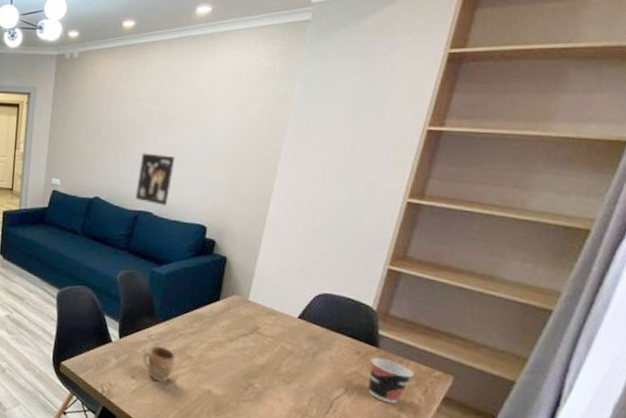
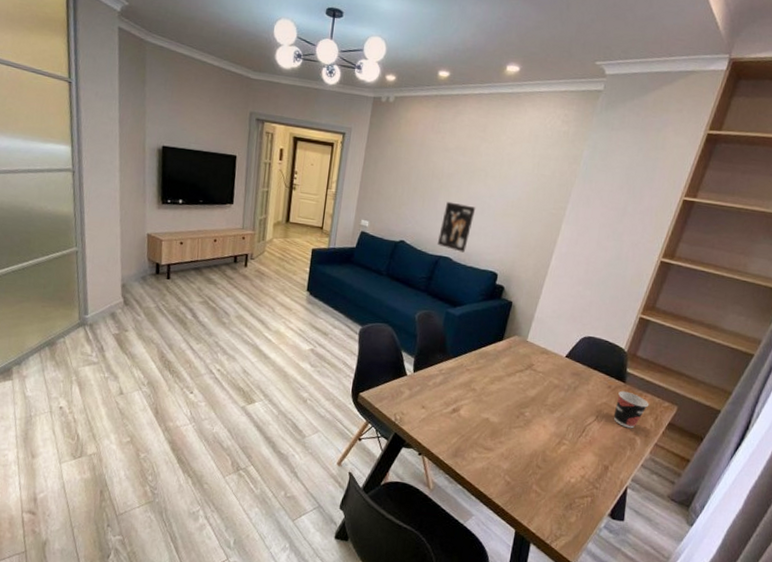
mug: present [143,345,175,382] -> none [433,379,461,412]

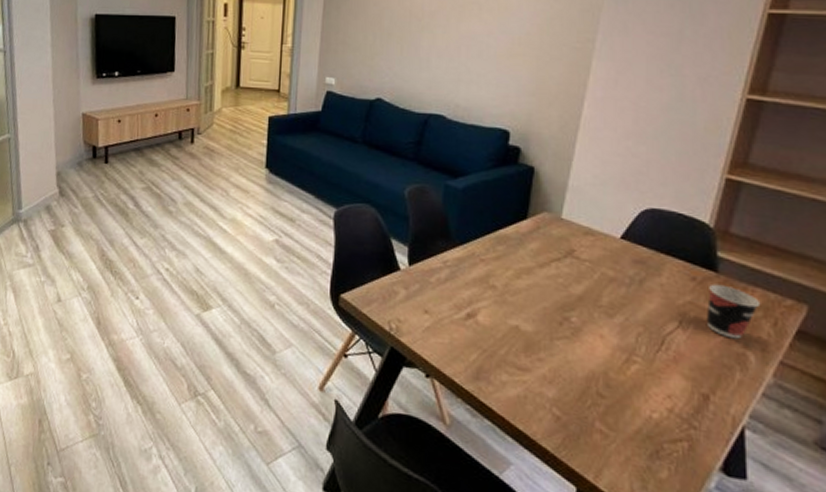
wall art: present [437,201,476,253] -> none [424,45,471,108]

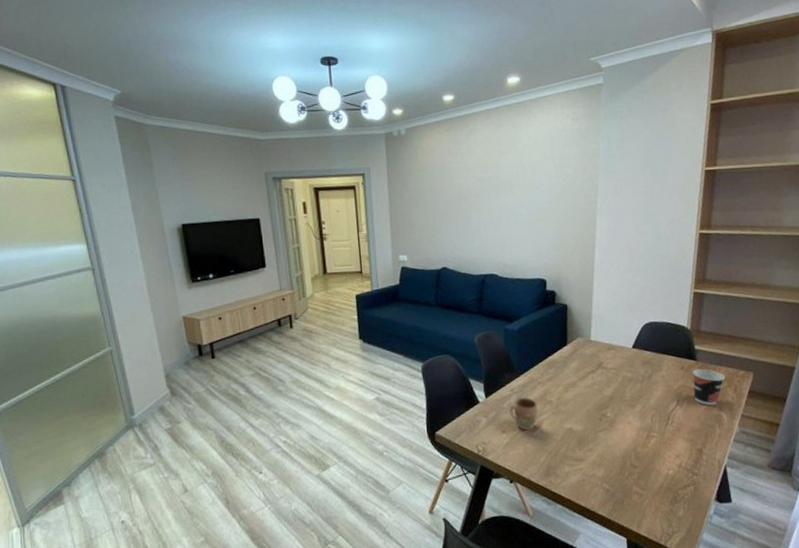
mug: none [437,273,475,317] -> present [509,397,538,431]

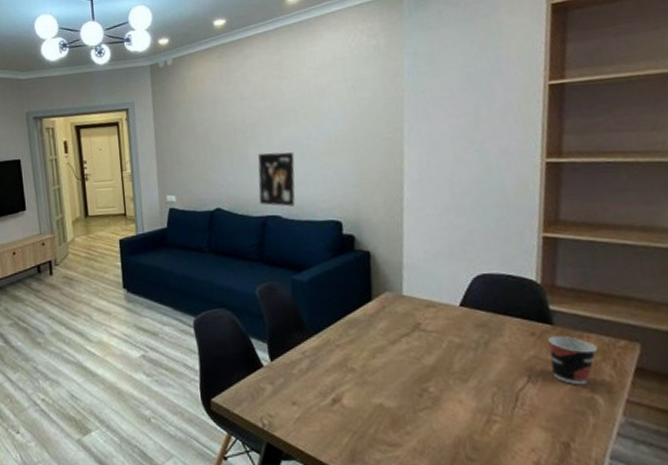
wall art: none [479,219,510,267] -> present [258,152,295,207]
mug: present [509,397,538,431] -> none [300,362,337,404]

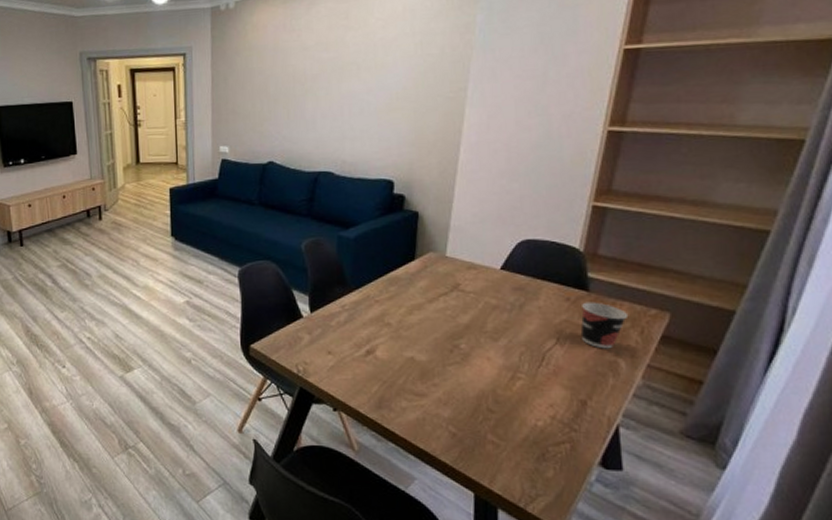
wall art: present [258,152,295,207] -> none [312,107,353,164]

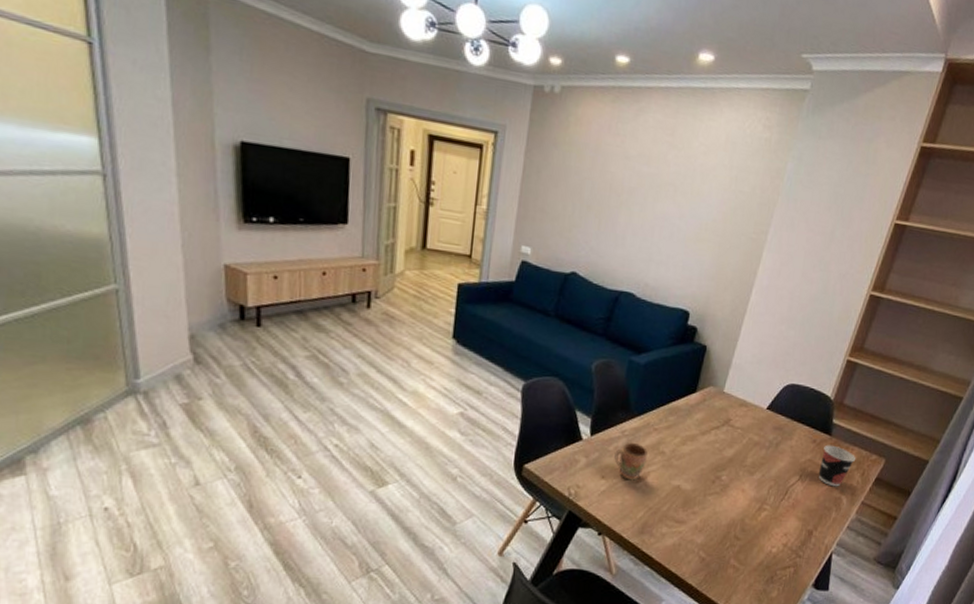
mug: none [338,316,373,354] -> present [614,442,648,481]

